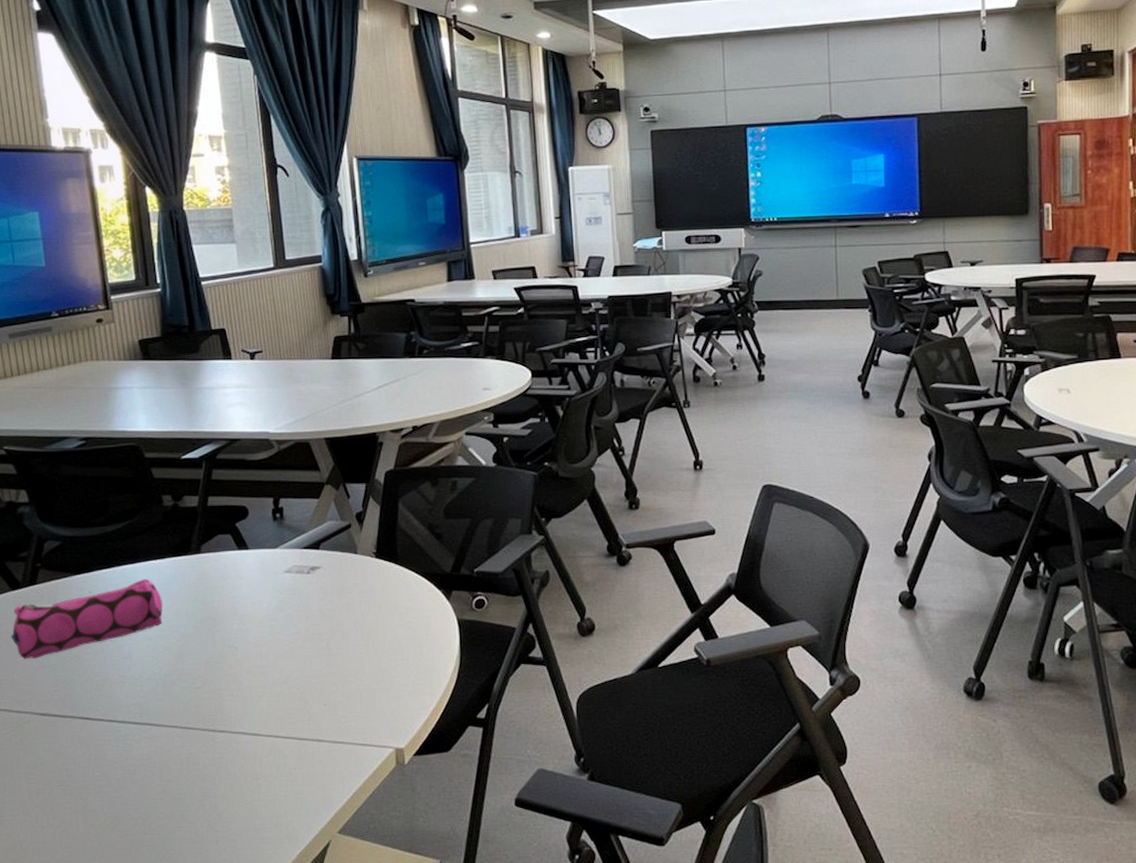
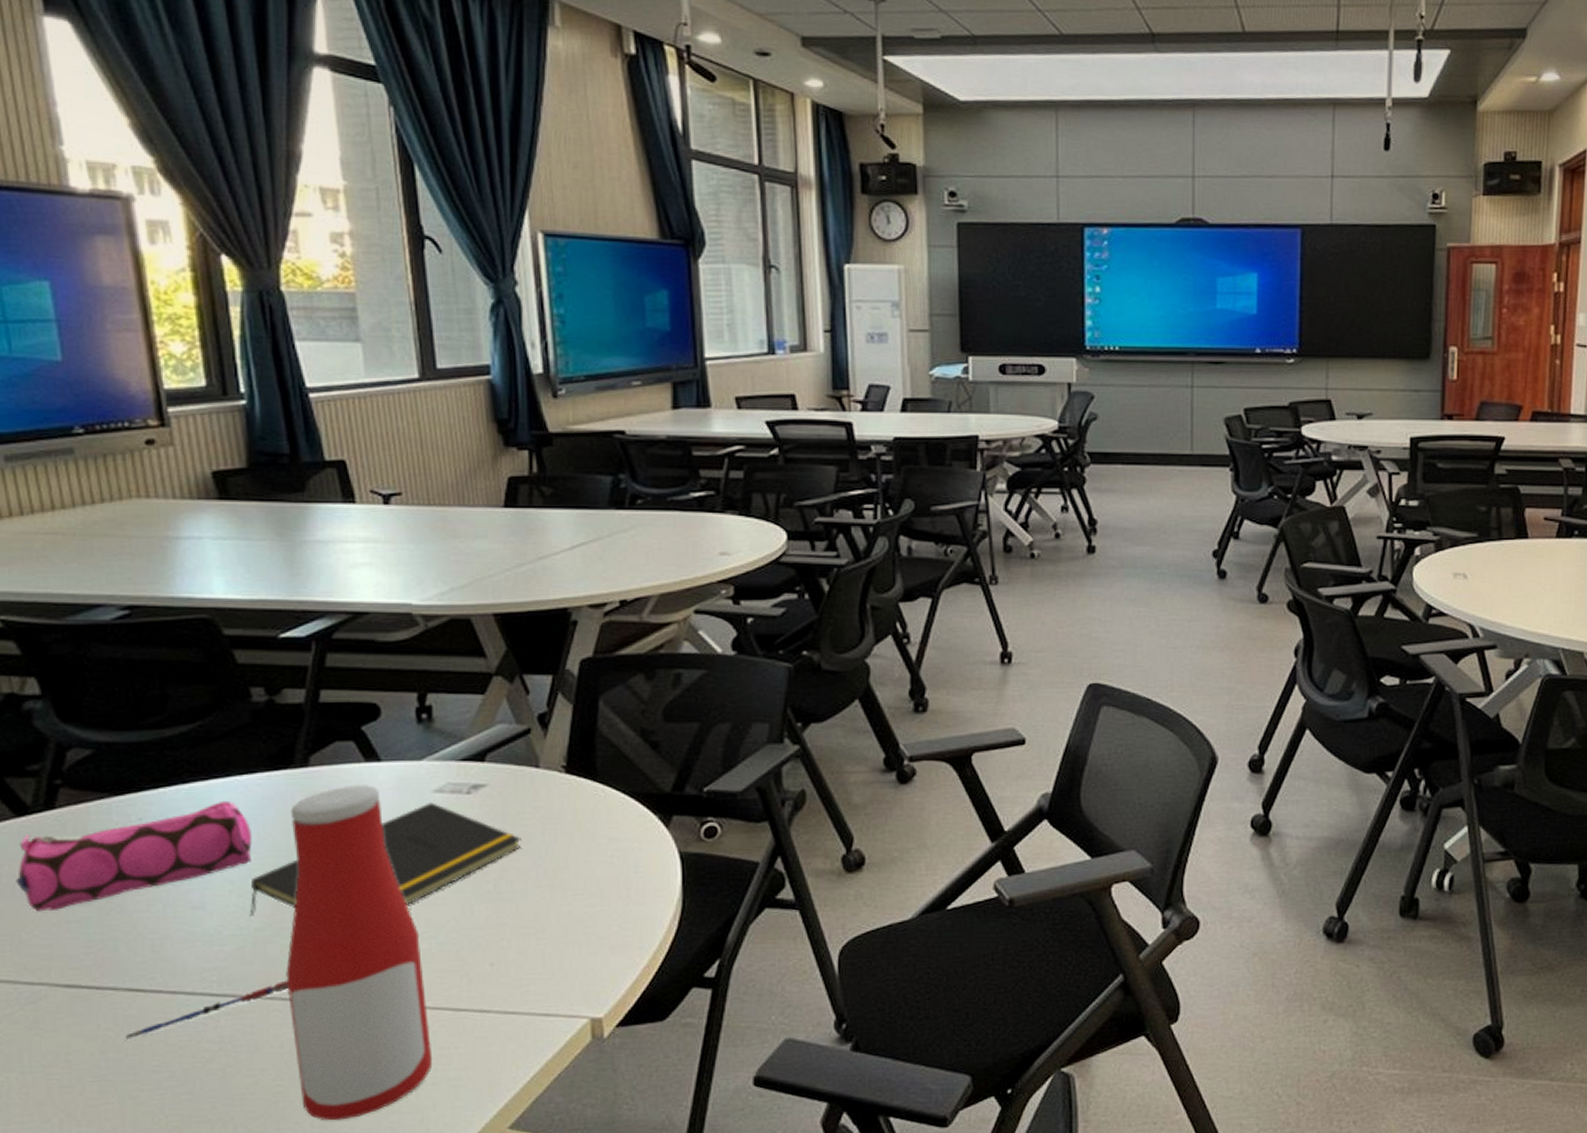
pen: none [78,713,187,756] -> present [125,980,290,1041]
notepad: none [161,580,345,665] -> present [249,802,522,917]
bottle: none [185,567,285,822] -> present [286,785,433,1121]

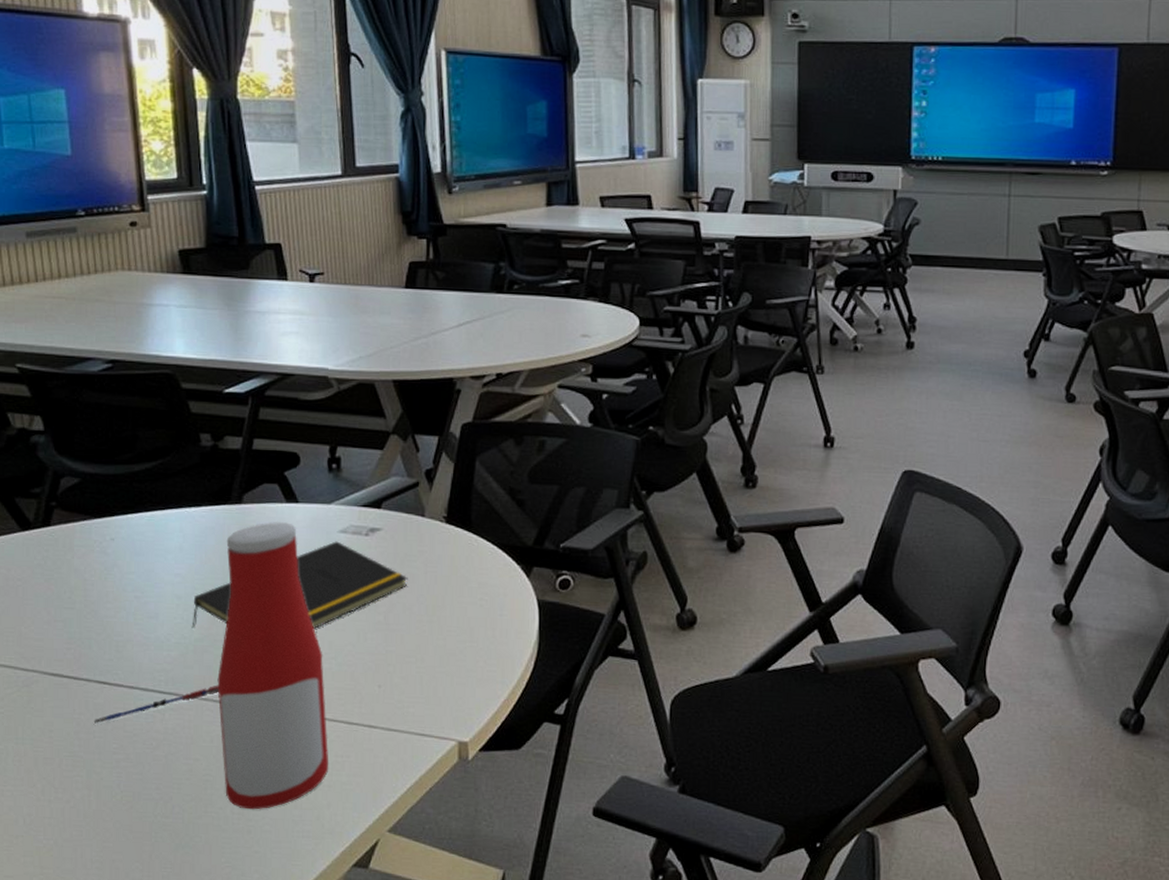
pencil case: present [16,800,252,912] -> none [19,528,196,611]

